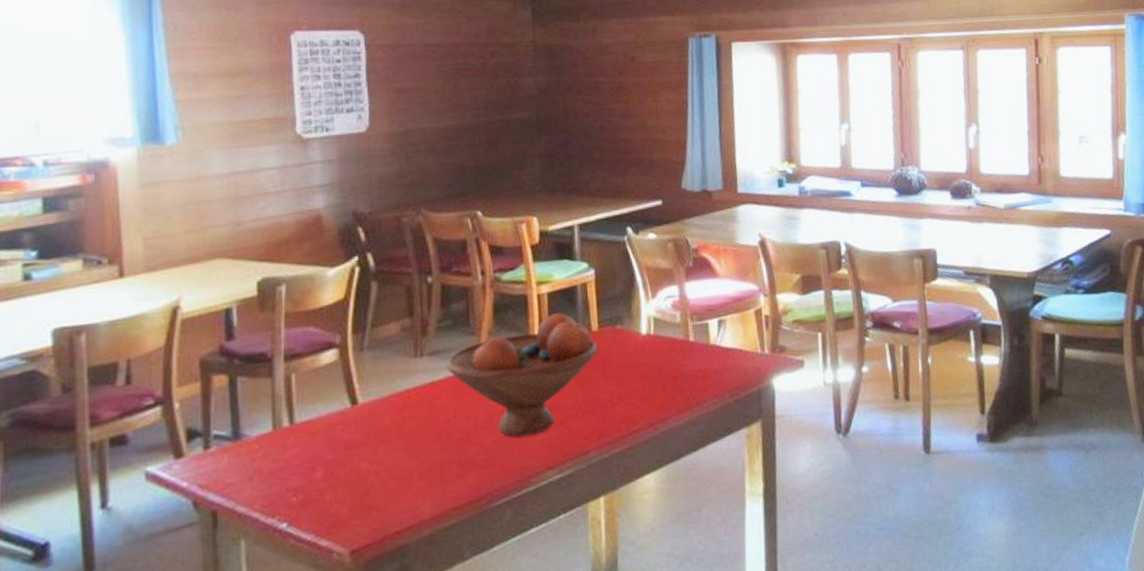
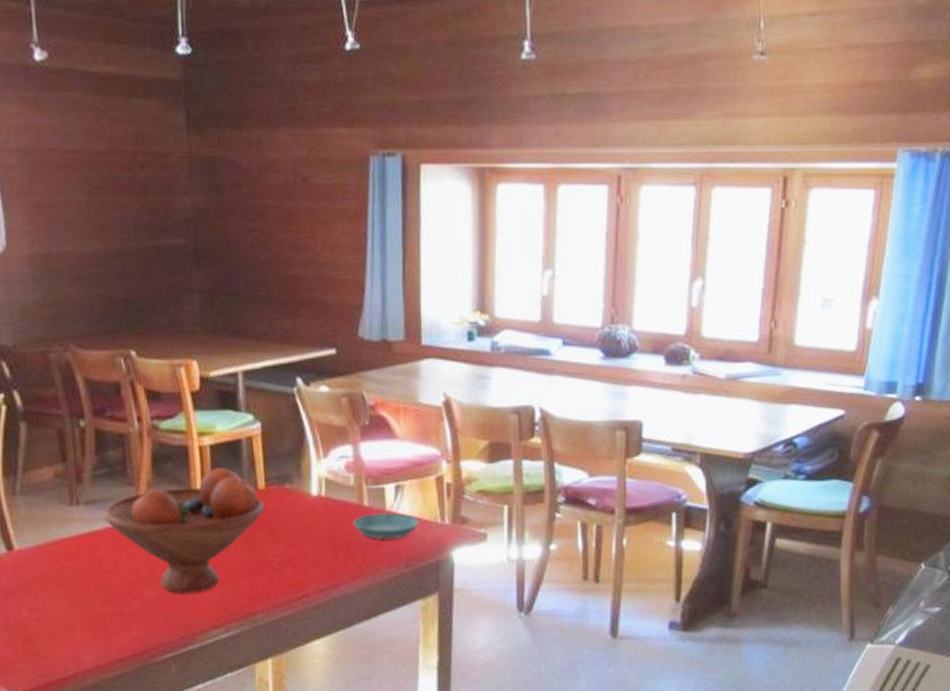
saucer: none [680,346,741,372] -> present [353,512,420,540]

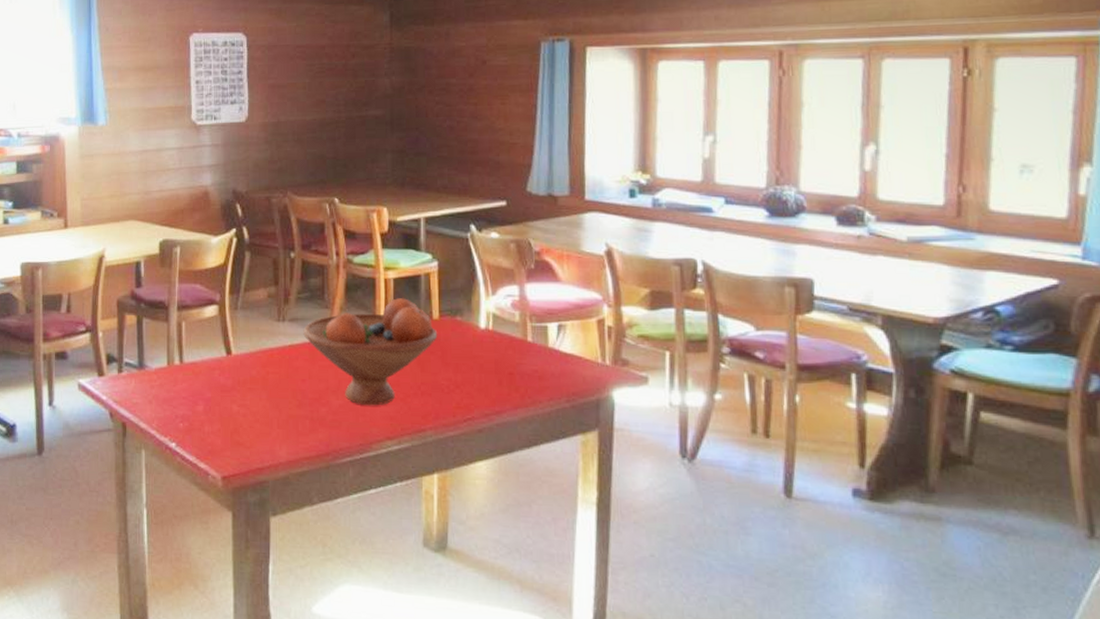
saucer: present [353,512,420,540] -> none [517,349,581,375]

